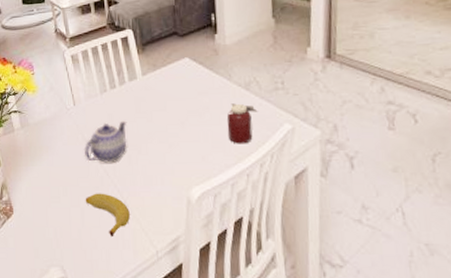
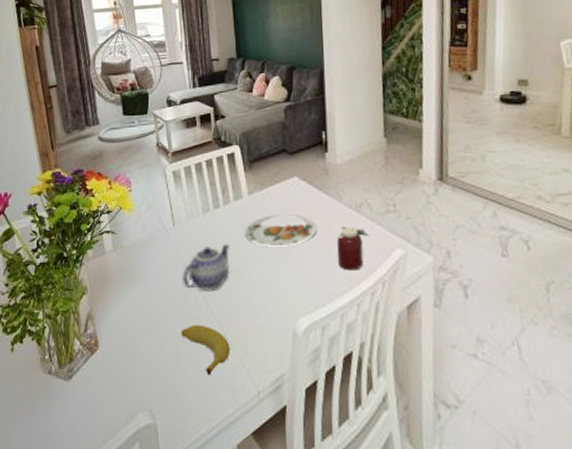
plate: none [140,93,208,123] -> present [245,214,317,247]

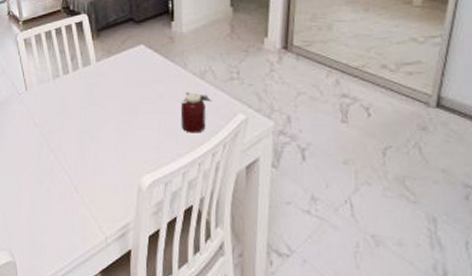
banana: present [181,324,230,375] -> none [35,179,80,222]
teapot: present [182,243,231,290] -> none [35,107,80,149]
plate: present [245,214,317,247] -> none [94,81,162,110]

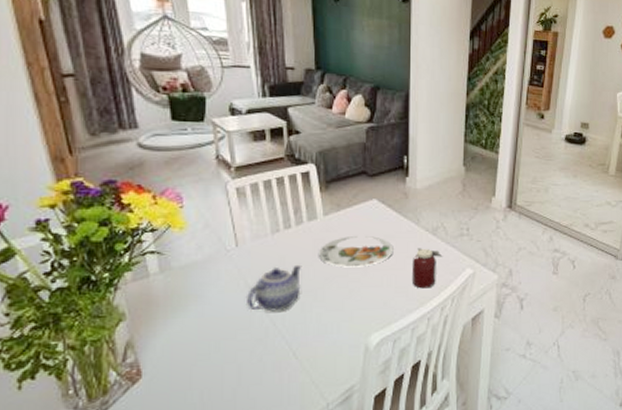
teapot: none [35,107,80,149] -> present [245,264,302,312]
plate: none [94,81,162,110] -> present [319,236,394,268]

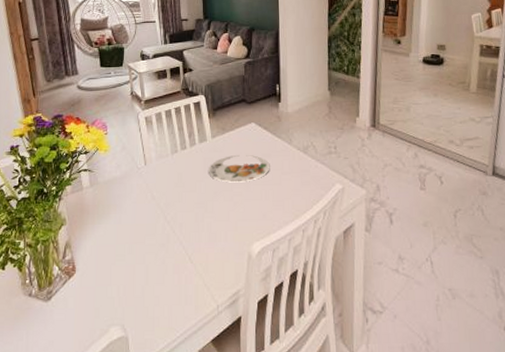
teapot: present [245,264,302,312] -> none [152,180,195,220]
jar: present [411,248,443,289] -> none [286,165,314,202]

